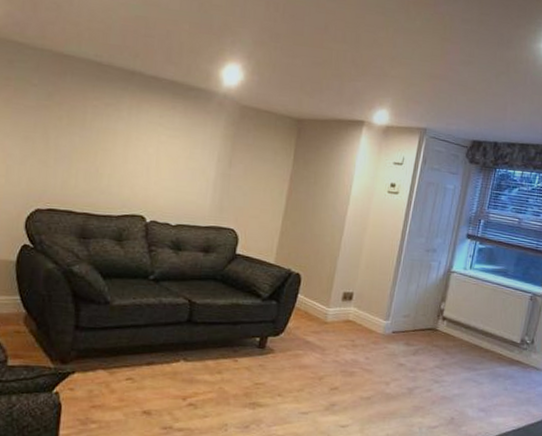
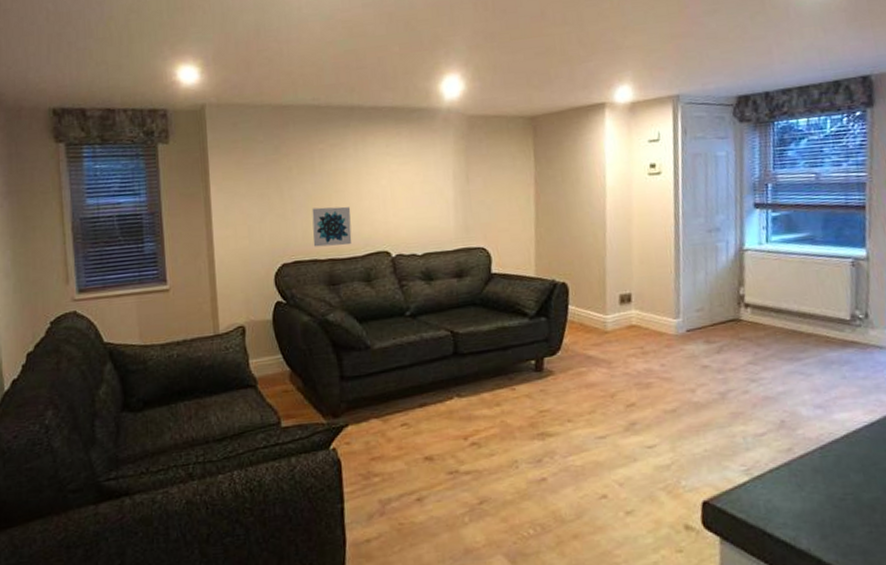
wall art: none [70,161,115,203] -> present [311,206,352,247]

